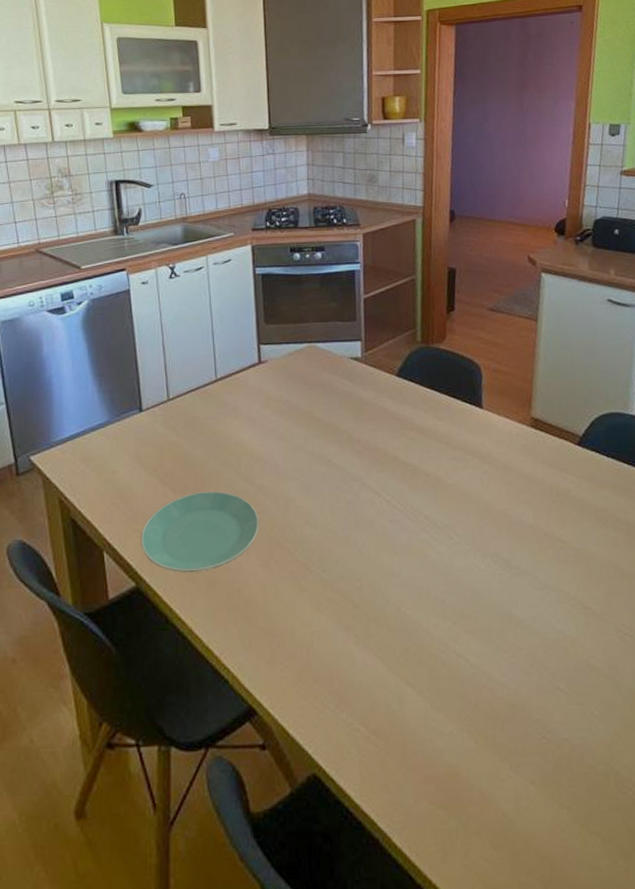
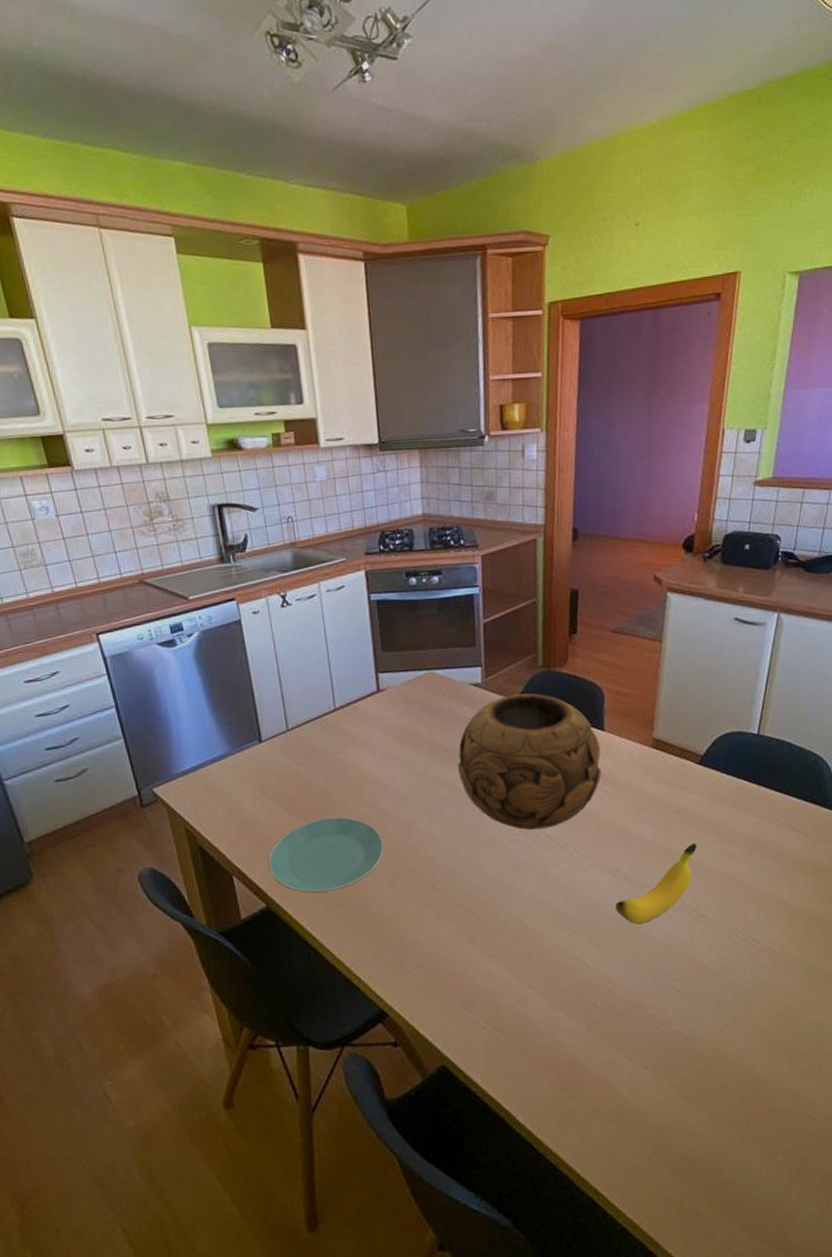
decorative bowl: none [337,369,480,510] -> present [458,693,602,830]
banana: none [497,528,579,617] -> present [616,843,697,925]

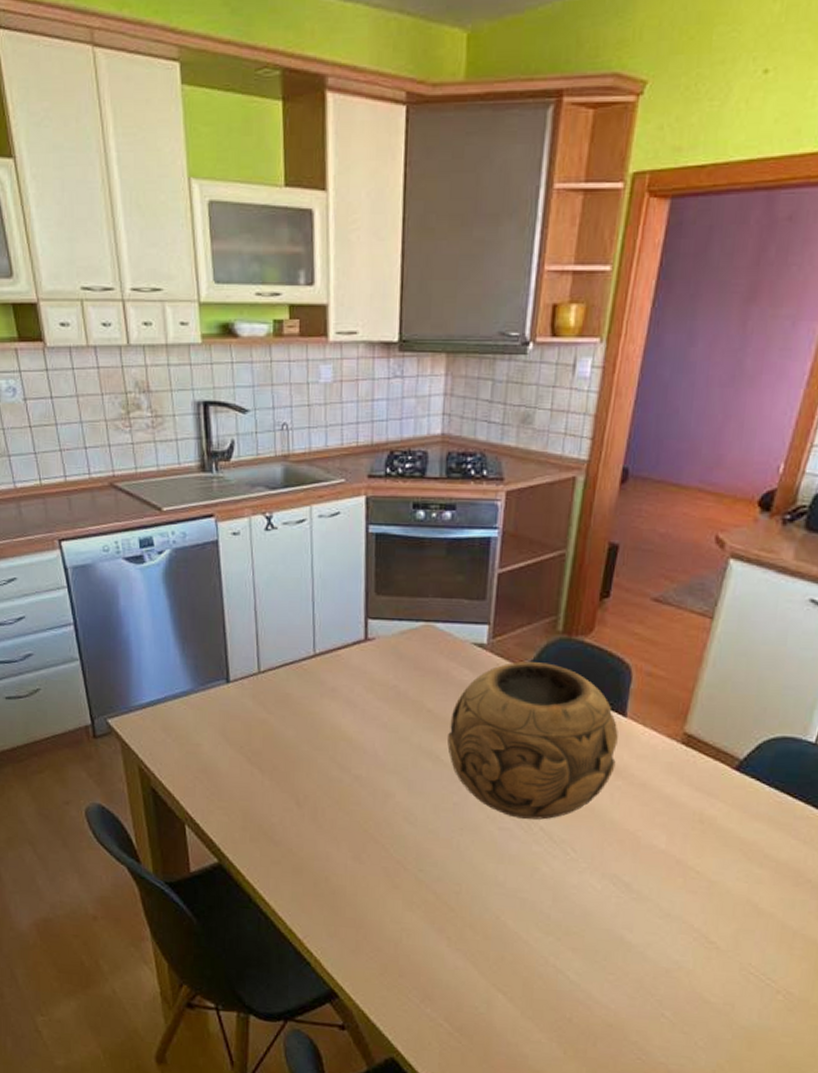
plate: present [268,816,385,893] -> none [224,775,354,856]
banana: present [616,843,697,925] -> none [610,859,718,942]

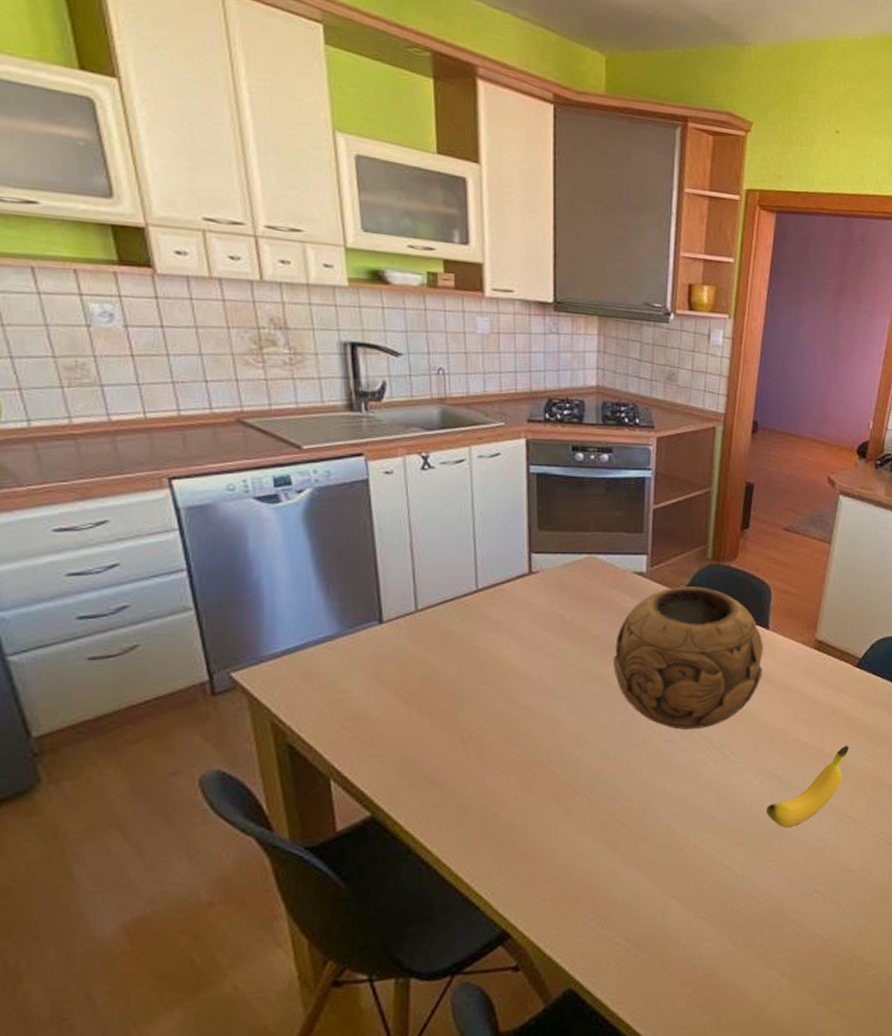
banana: none [610,859,718,942] -> present [767,745,849,828]

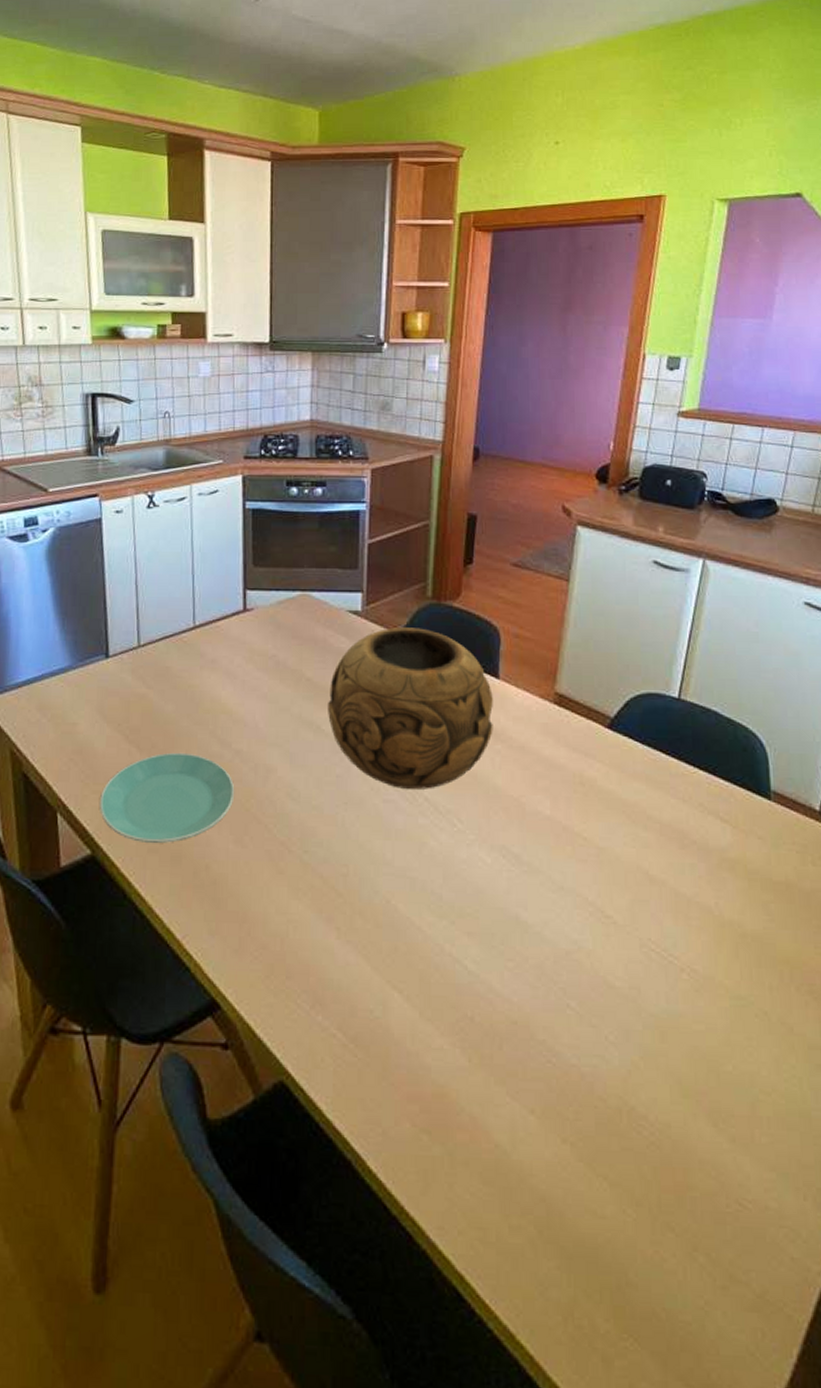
plate: none [377,711,522,800] -> present [99,752,235,843]
banana: present [767,745,849,828] -> none [503,824,603,921]

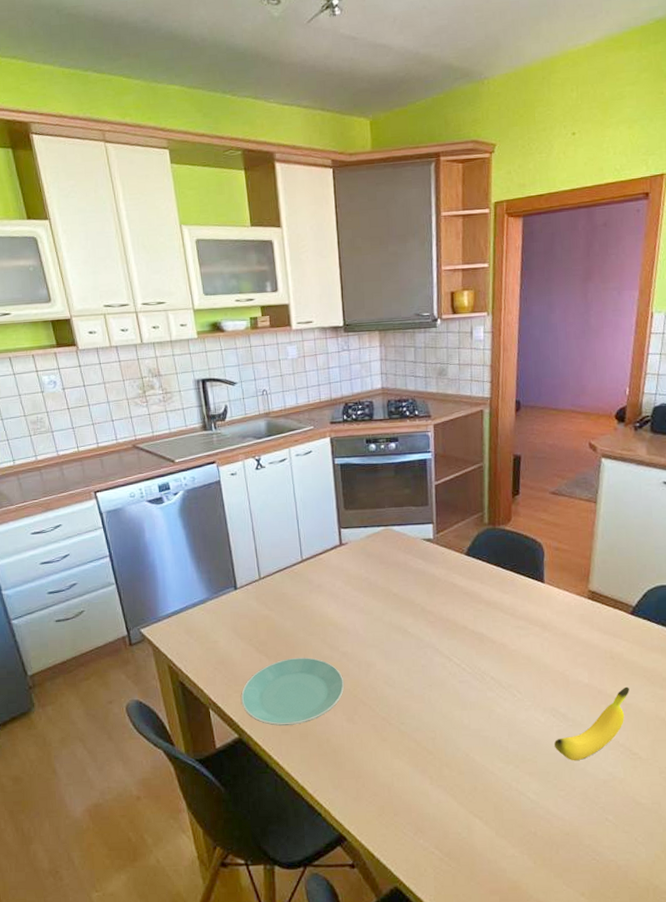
decorative bowl: present [328,627,493,789] -> none [412,548,542,672]
banana: none [503,824,603,921] -> present [554,686,629,761]

